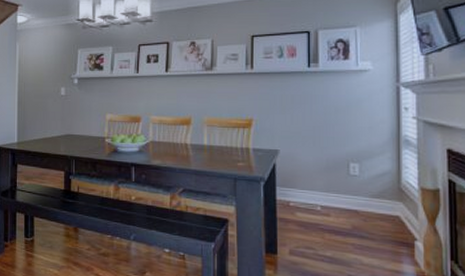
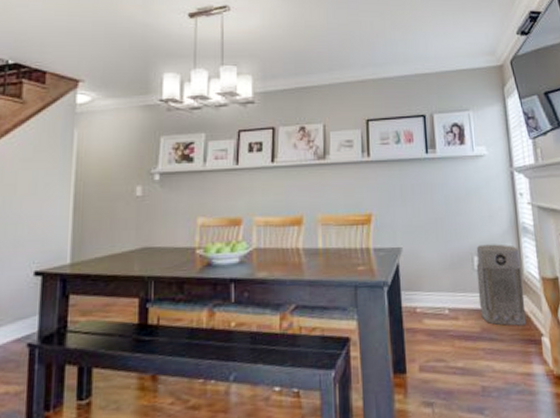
air purifier: none [351,153,400,229] -> present [476,244,527,326]

